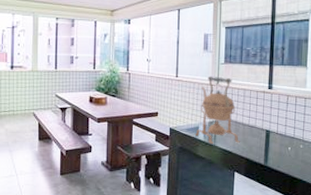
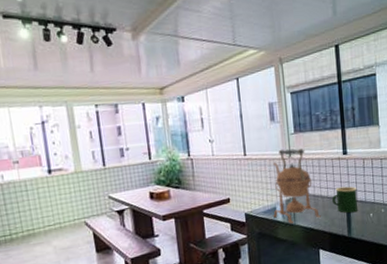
mug: none [252,118,278,144] -> present [331,186,357,213]

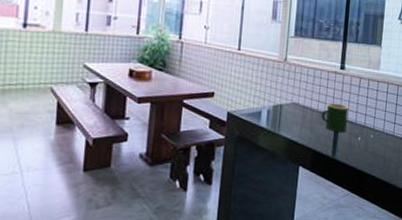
kettle: present [272,149,321,224] -> none [256,50,307,132]

